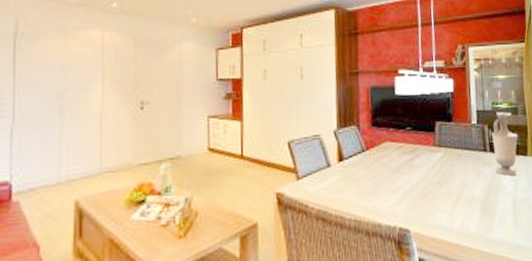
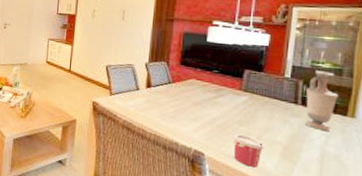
cup: none [434,196,466,233] -> present [232,133,266,168]

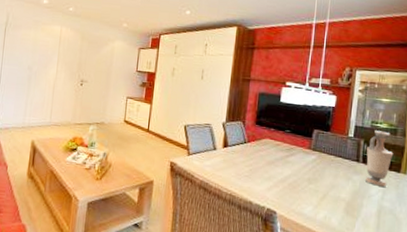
cup: present [232,133,266,168] -> none [301,191,331,224]

